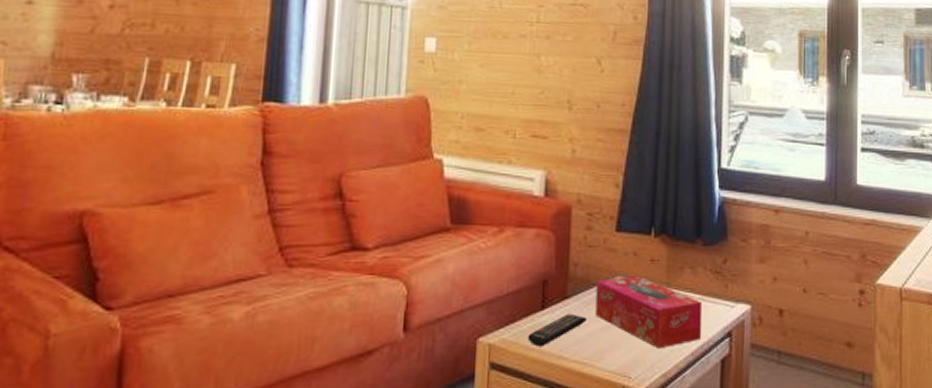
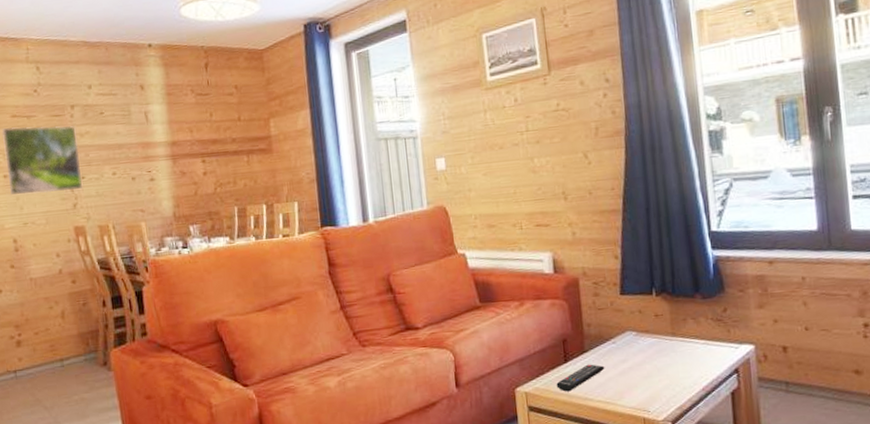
tissue box: present [595,276,702,349] -> none [609,329,711,387]

